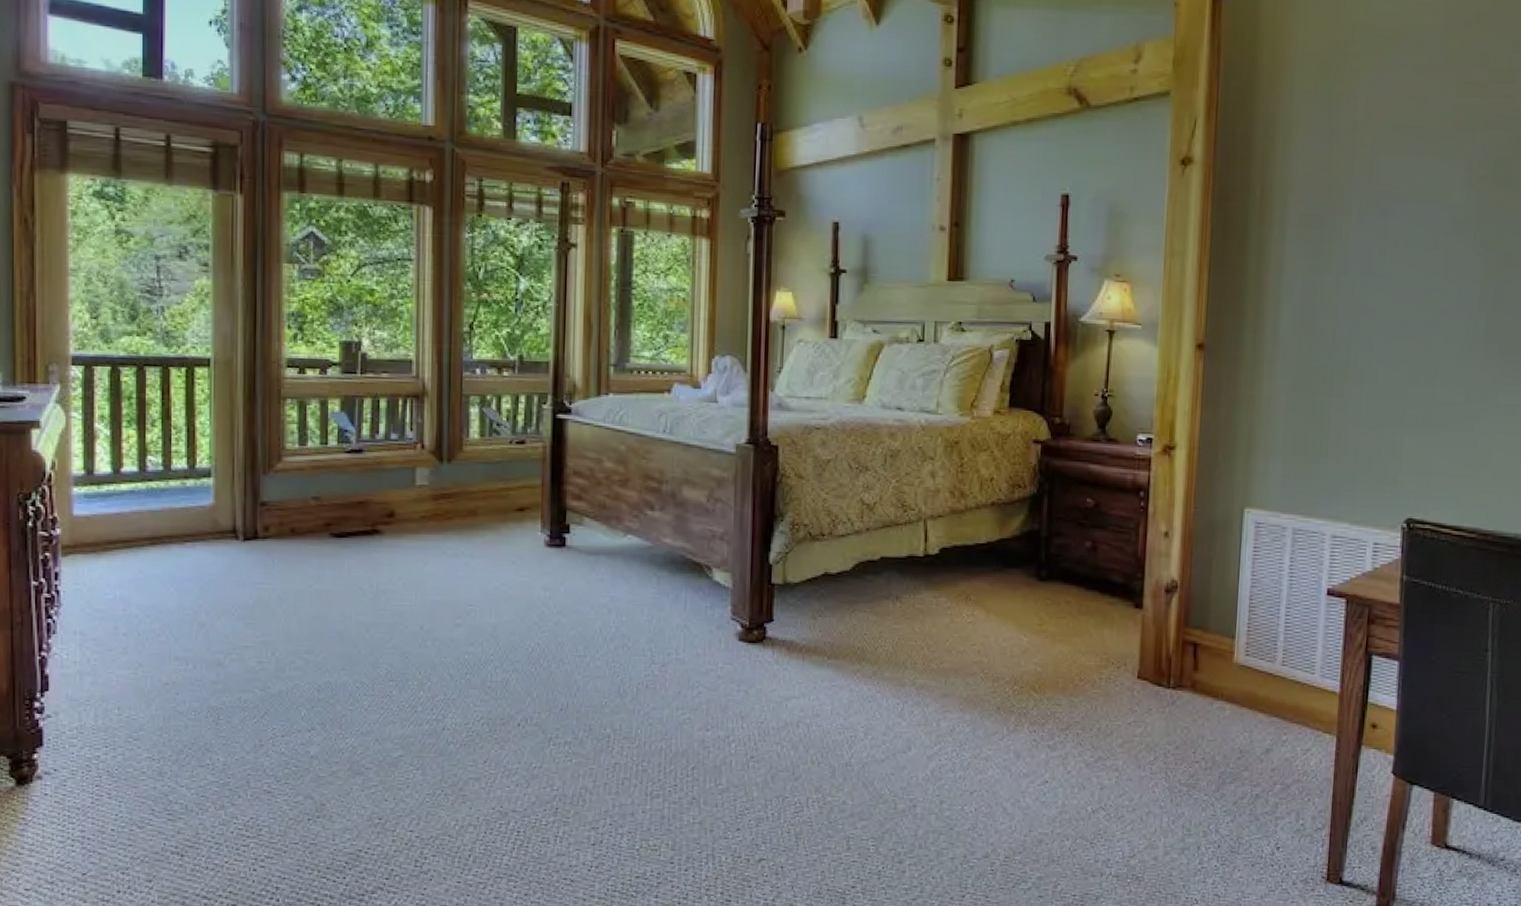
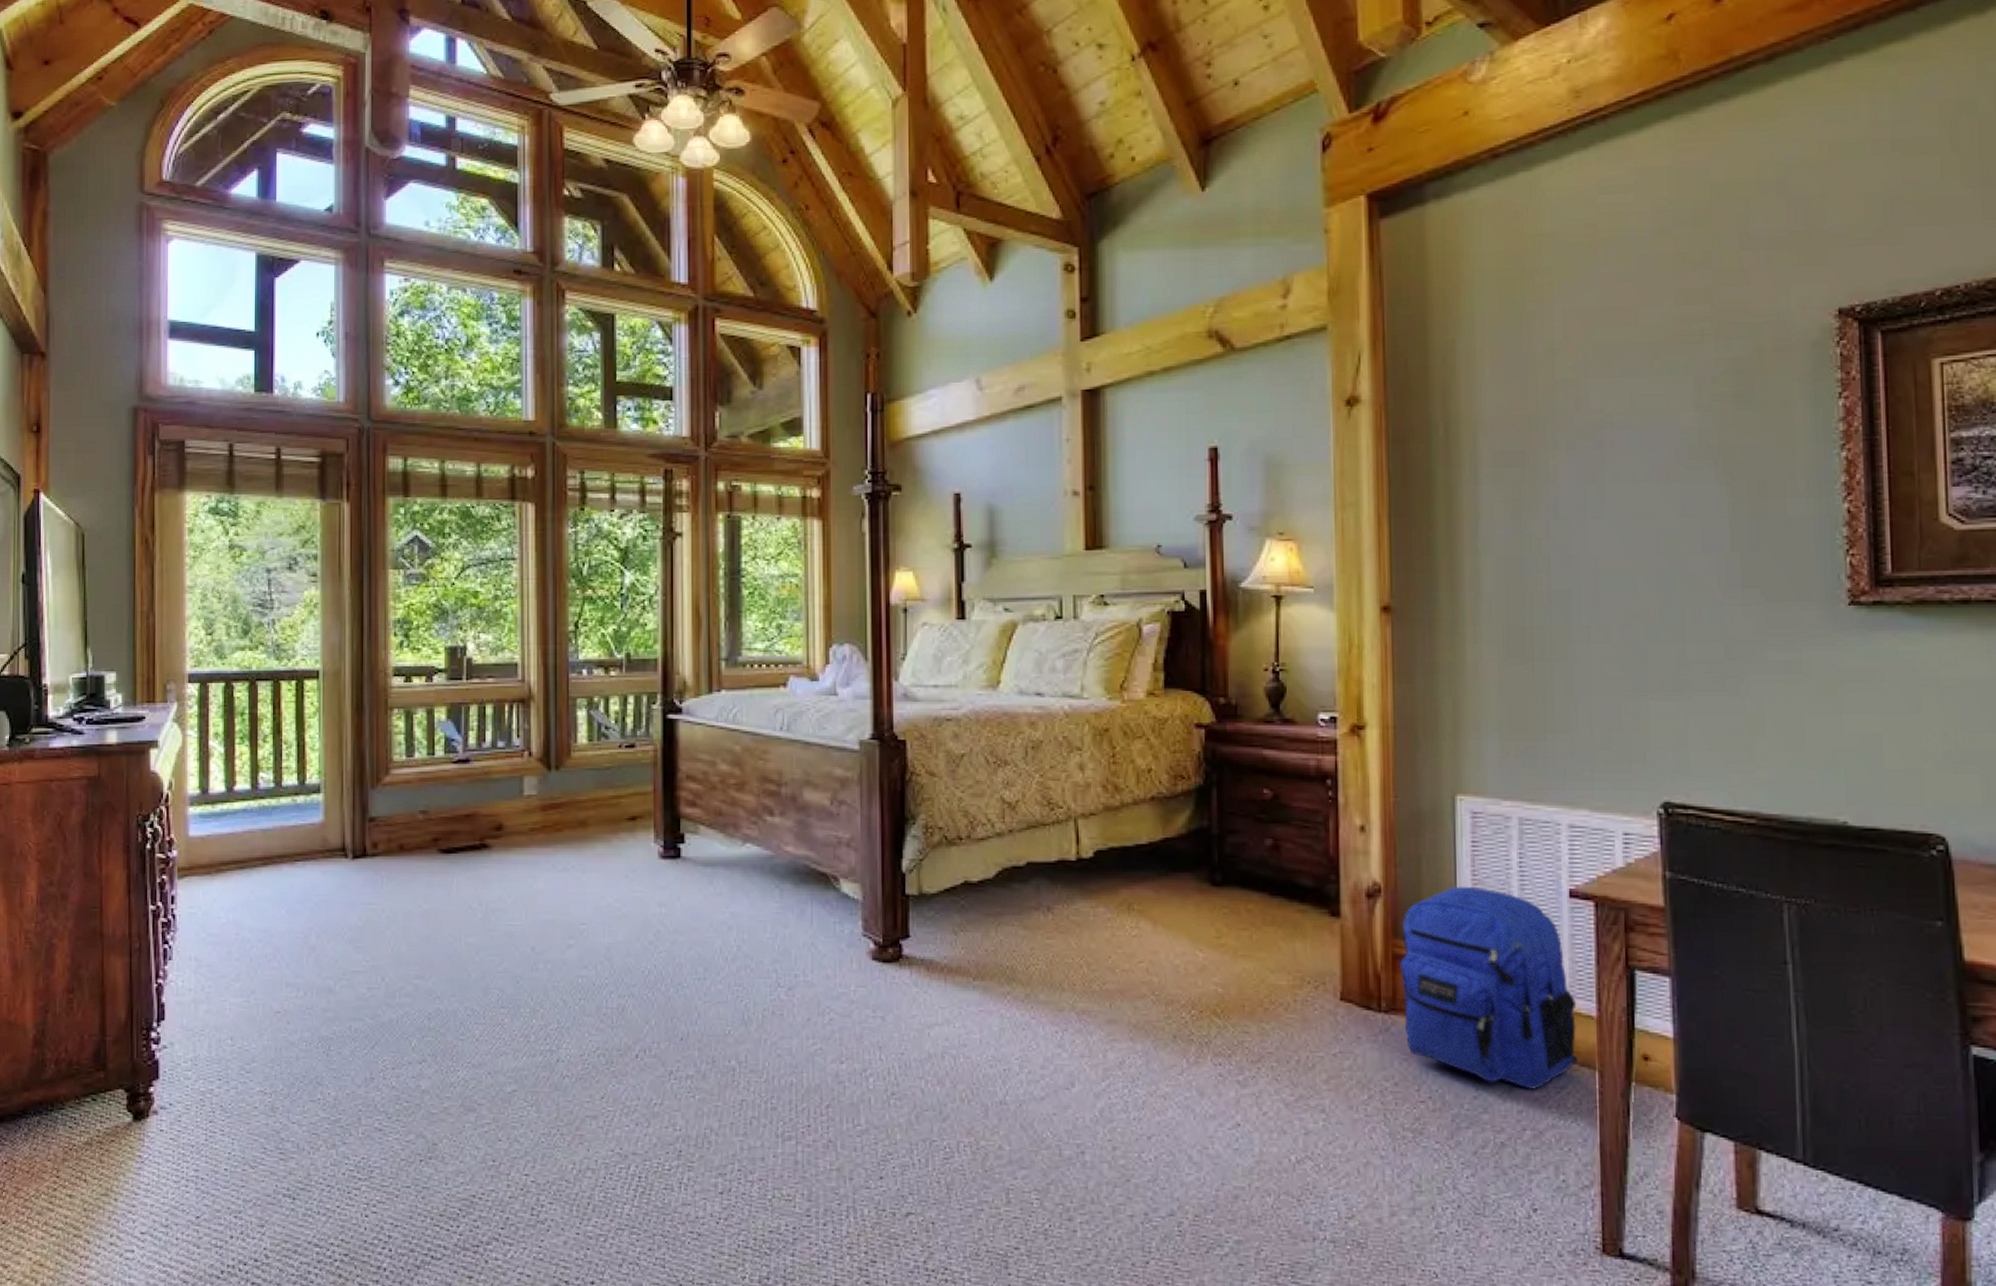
backpack: none [1187,584,1325,751] -> present [1399,886,1578,1089]

